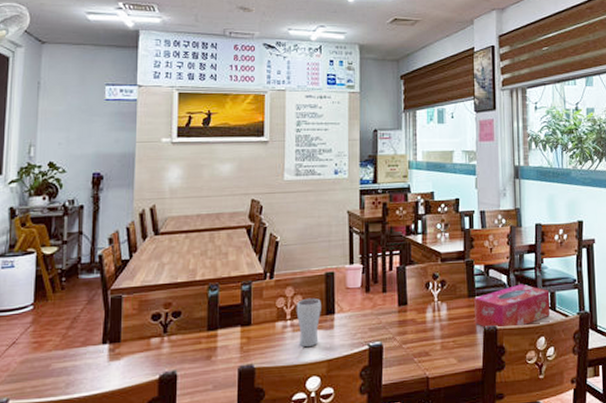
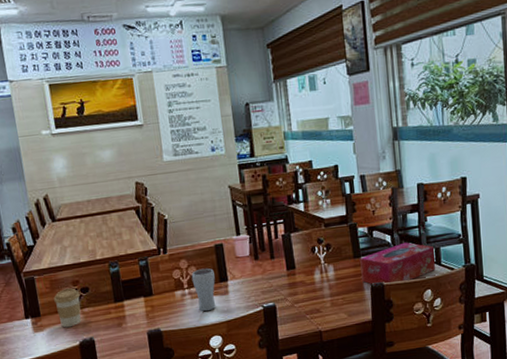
coffee cup: none [140,311,171,358] -> present [54,288,81,328]

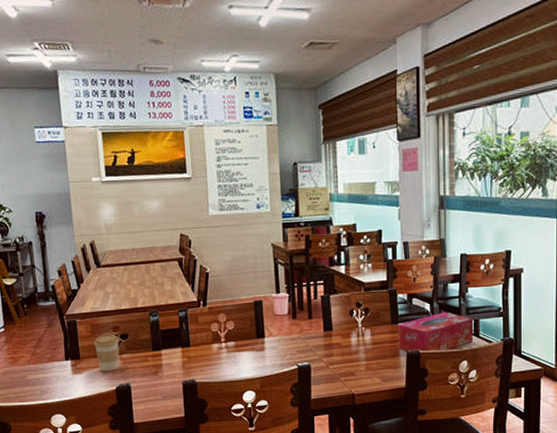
drinking glass: present [191,268,216,312] -> none [229,323,252,366]

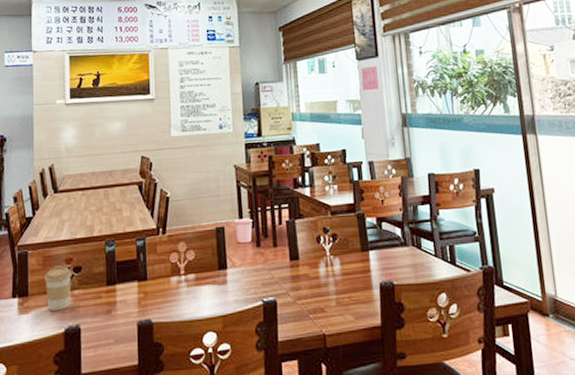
tissue box: present [398,312,474,352] -> none [368,237,451,284]

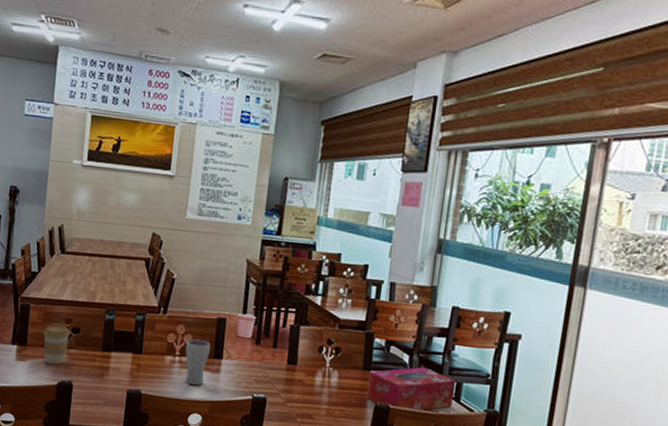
drinking glass: none [189,252,214,303] -> present [185,338,211,386]
tissue box: none [368,237,451,284] -> present [366,366,456,412]

